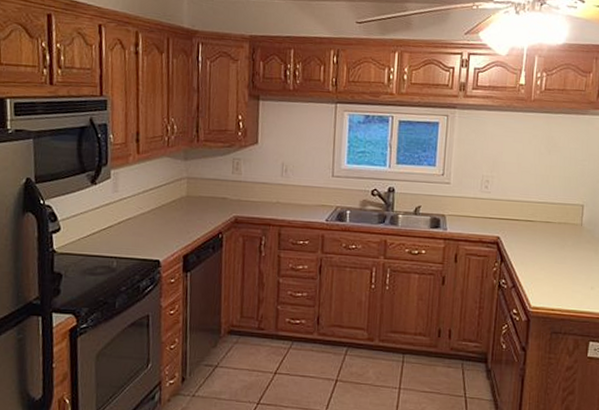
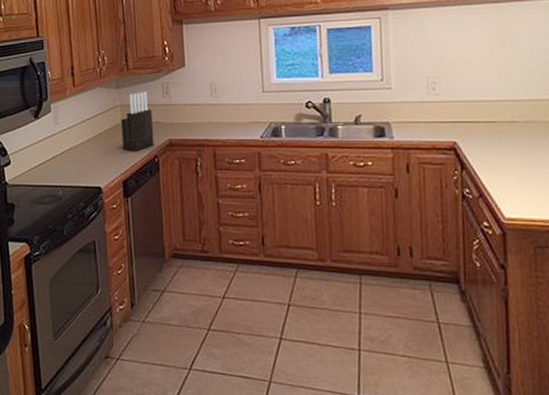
knife block: none [185,165,221,227] -> present [120,91,154,152]

